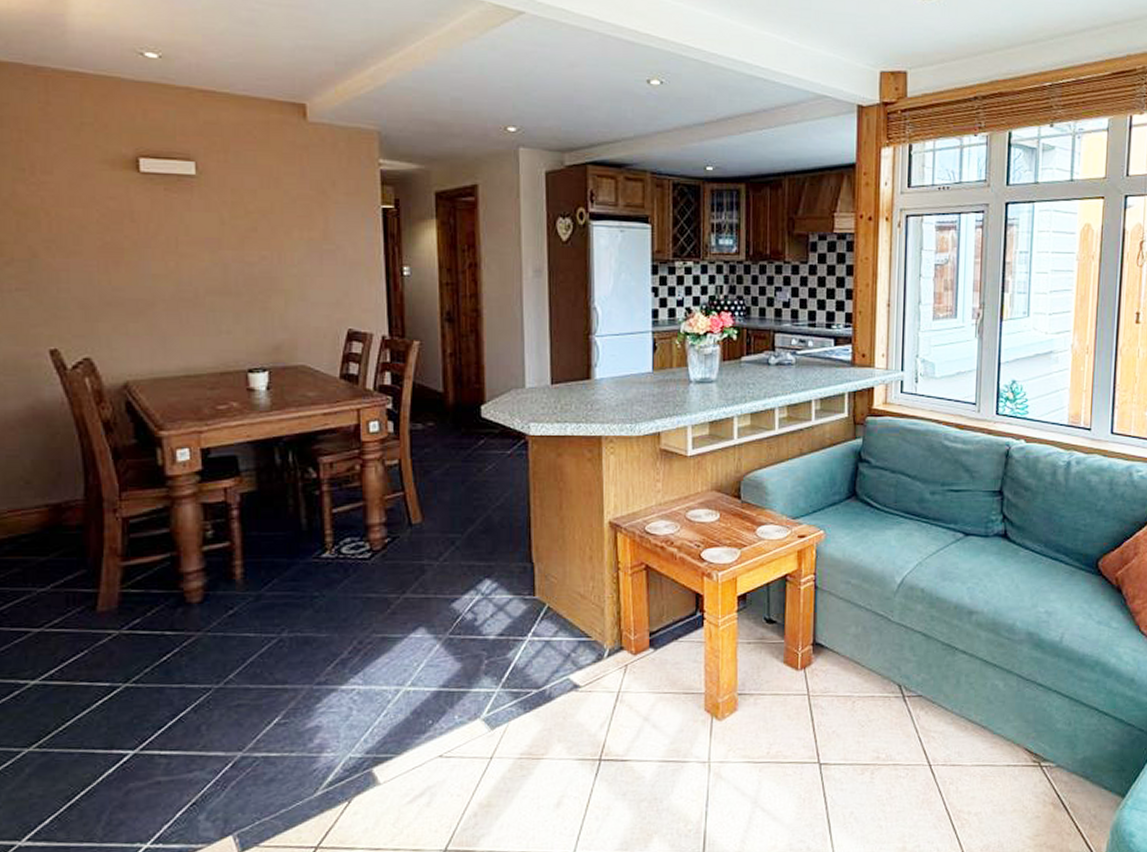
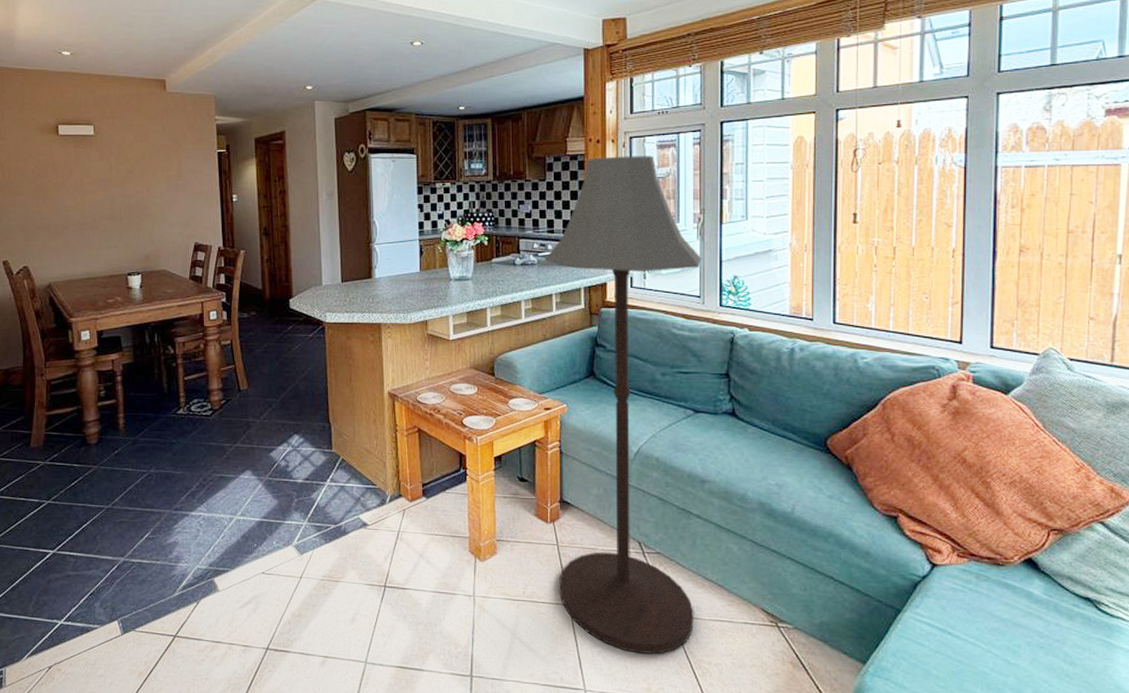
floor lamp: none [804,237,979,810] -> present [544,155,702,654]

